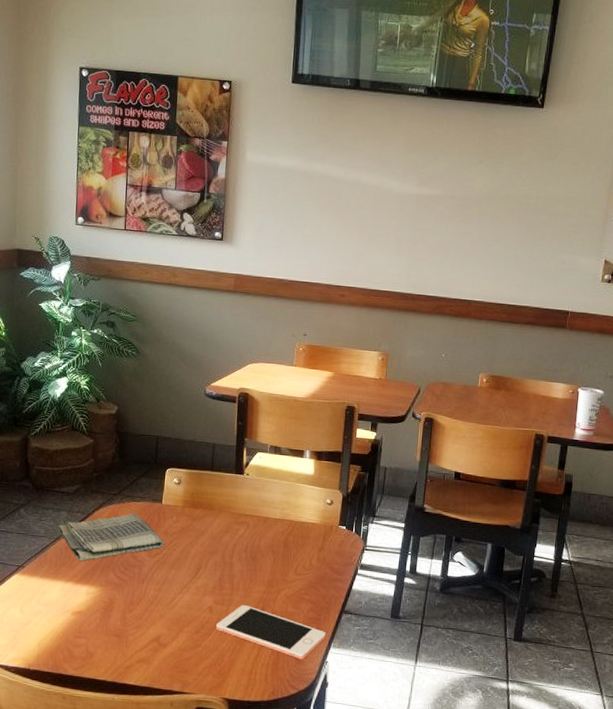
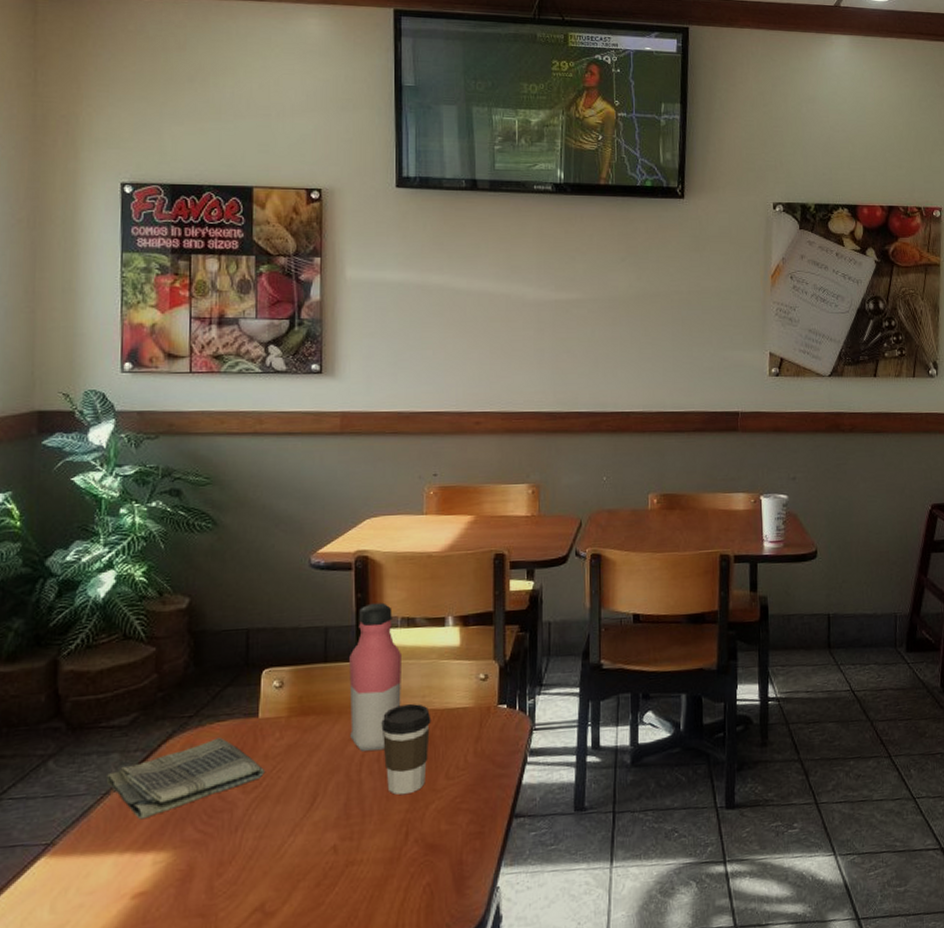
cell phone: present [215,604,326,660] -> none [343,833,493,893]
water bottle: none [227,431,269,544] -> present [349,602,401,752]
coffee cup: none [249,513,287,580] -> present [381,704,431,795]

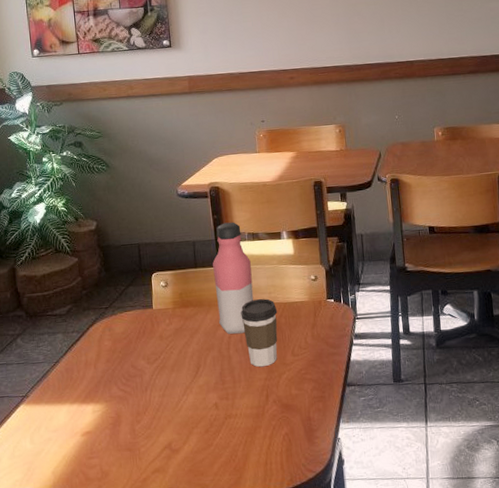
dish towel: present [106,737,264,820] -> none [55,323,161,381]

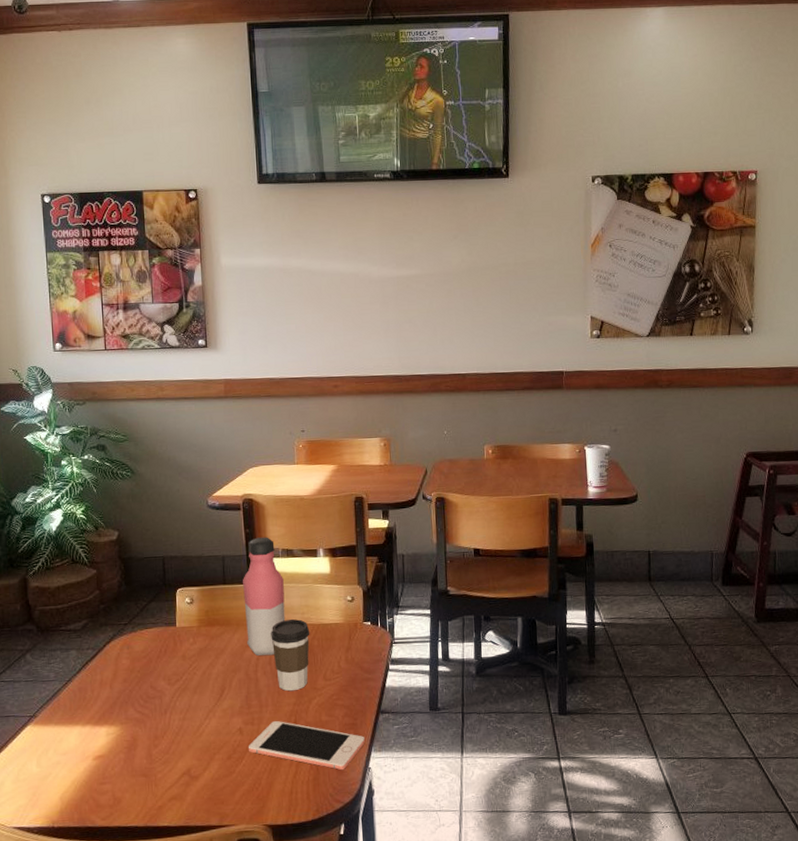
cell phone: none [224,395,333,442] -> present [248,720,365,771]

